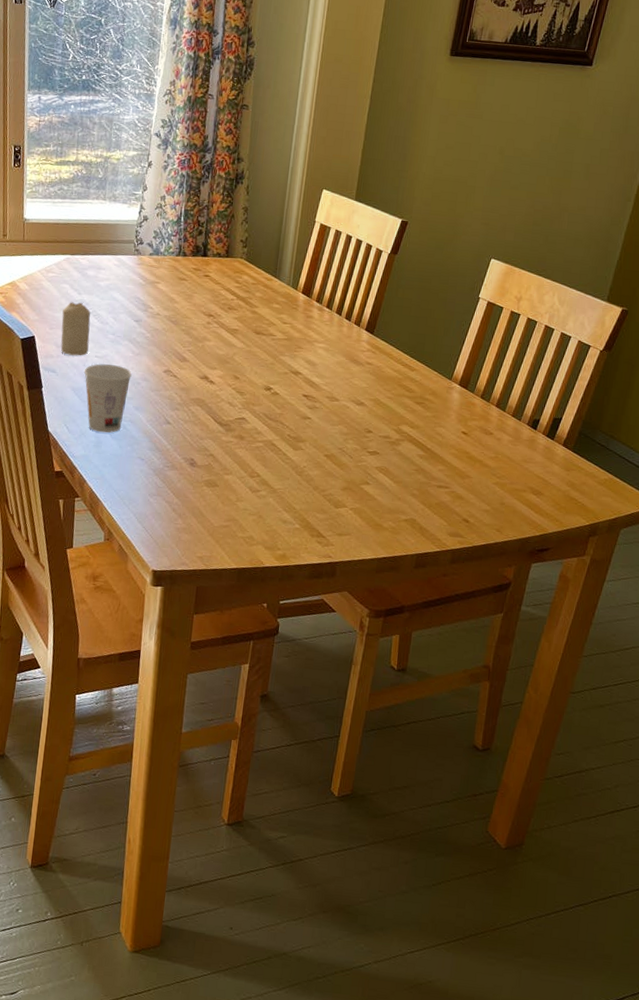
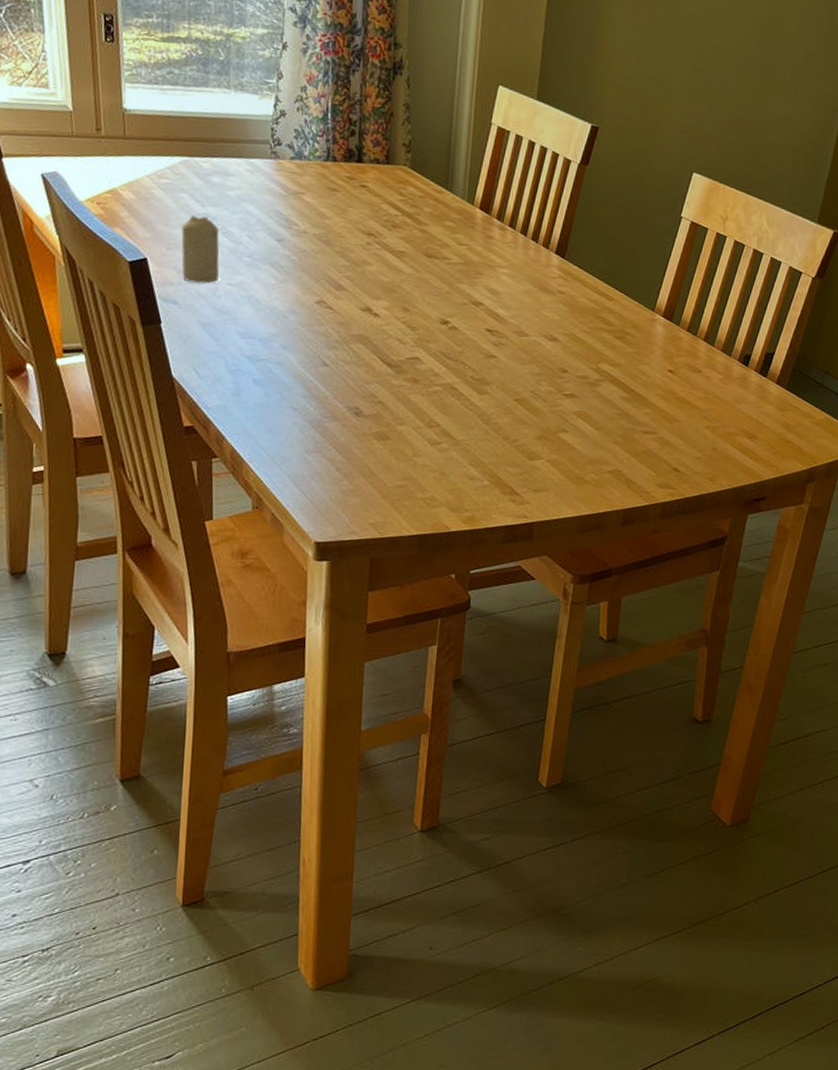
cup: present [83,364,132,433] -> none [214,293,276,379]

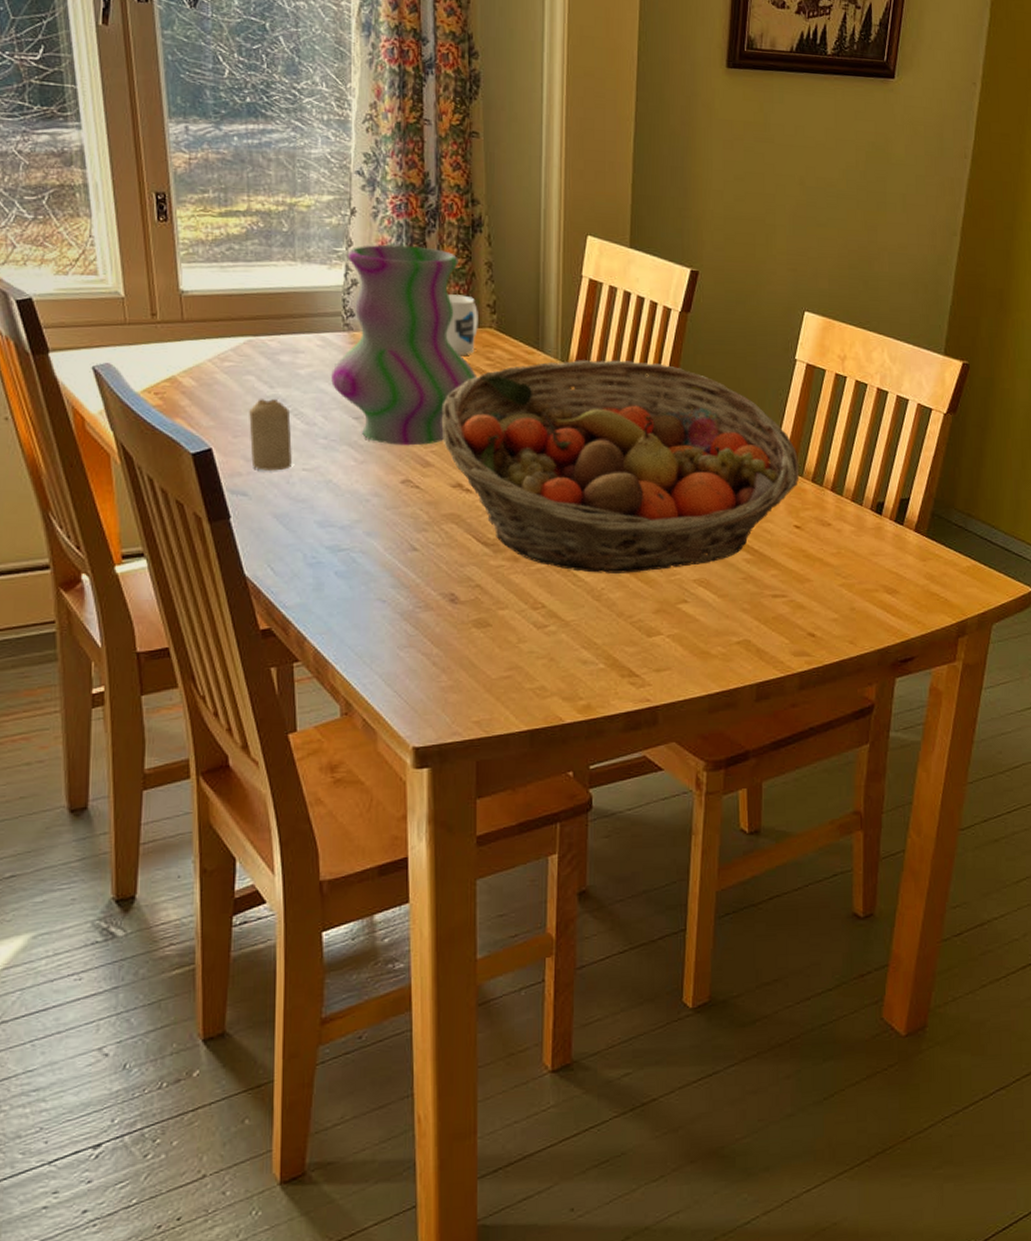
vase: none [256,79,390,270] -> present [330,244,476,446]
fruit basket: none [355,201,677,402] -> present [441,360,800,573]
mug: none [364,131,395,190] -> present [446,294,478,355]

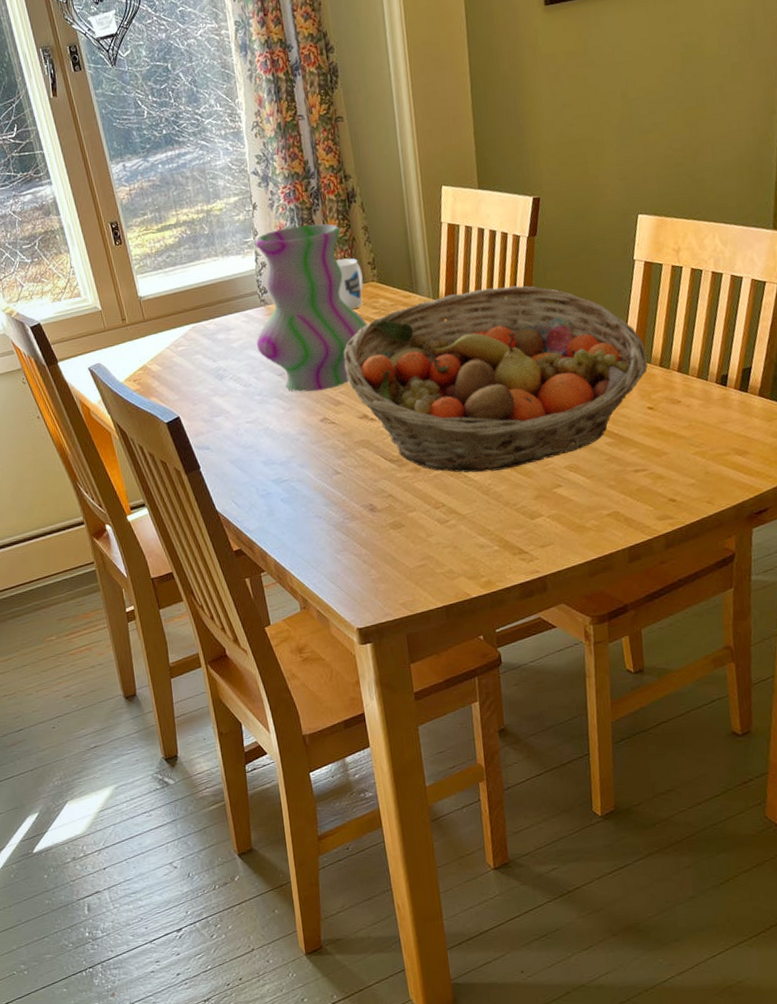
candle: present [249,399,292,471] -> none [201,370,238,428]

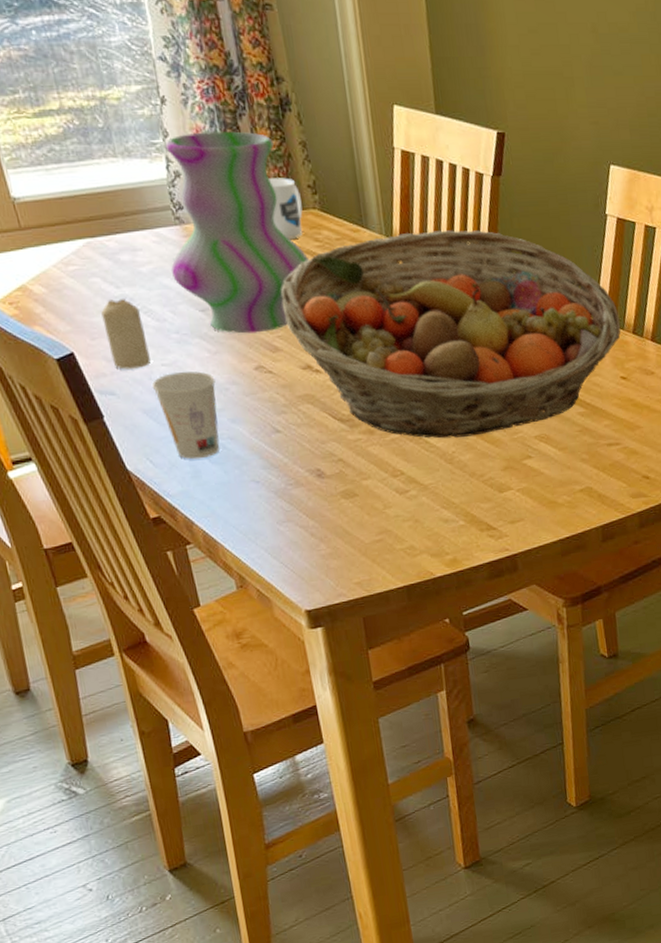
candle: none [201,370,238,428] -> present [101,299,151,370]
cup: none [238,426,291,500] -> present [151,371,220,460]

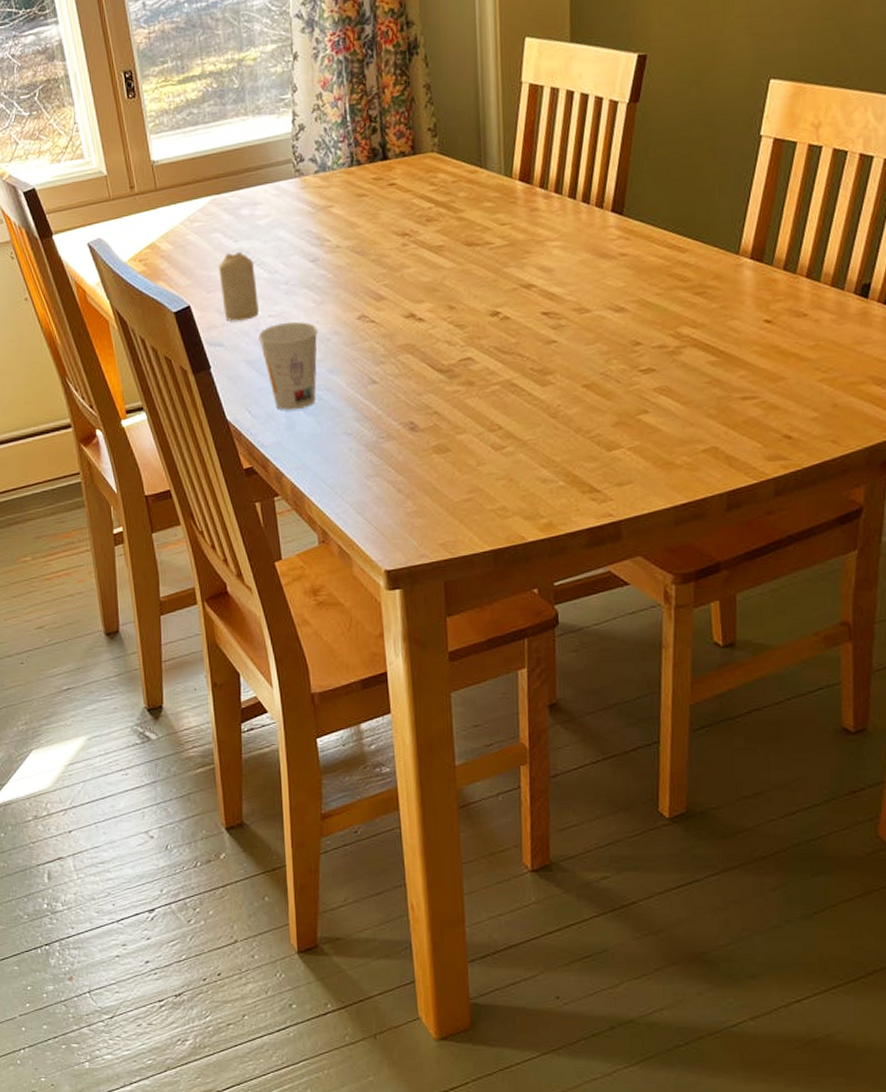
vase: present [165,131,309,334] -> none [286,79,422,283]
mug: present [269,178,303,239] -> none [389,122,421,184]
fruit basket: present [281,230,621,439] -> none [391,163,769,391]

